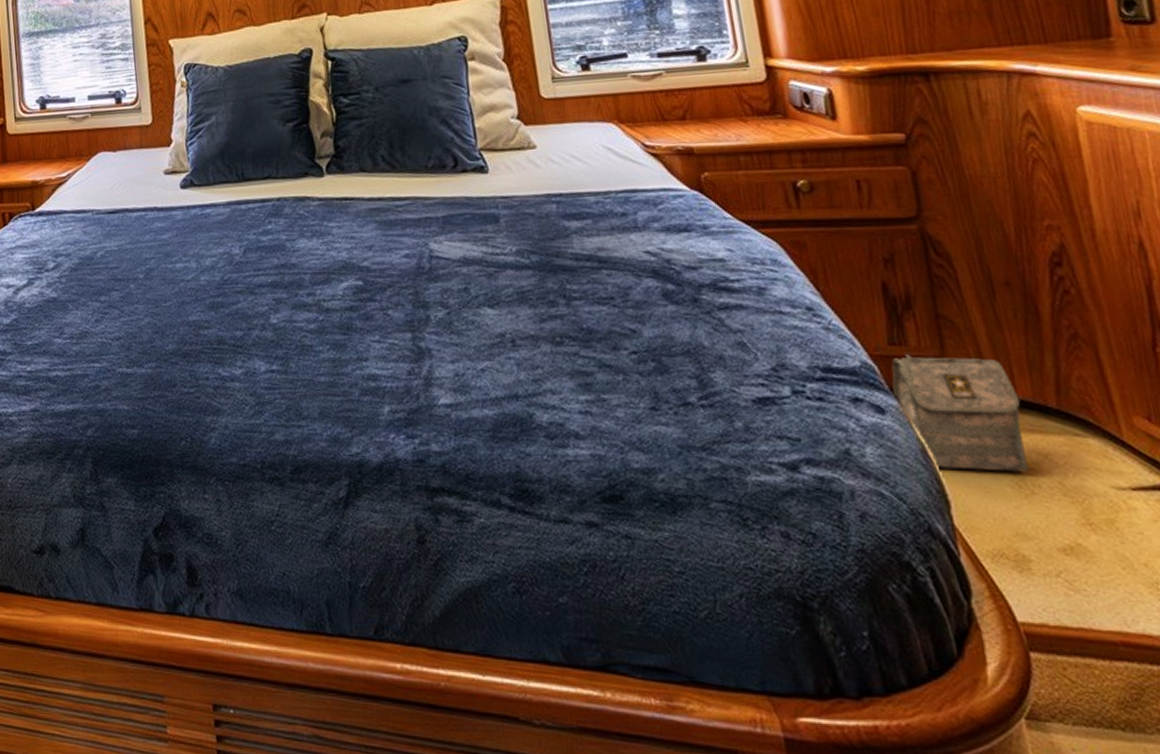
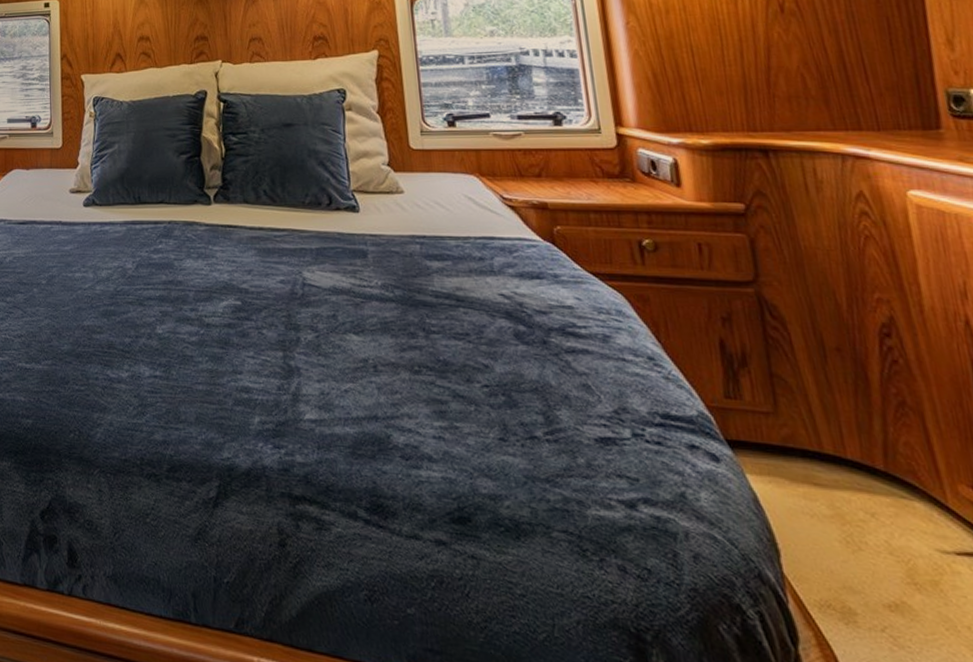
bag: present [891,354,1030,473] -> none [727,408,857,529]

